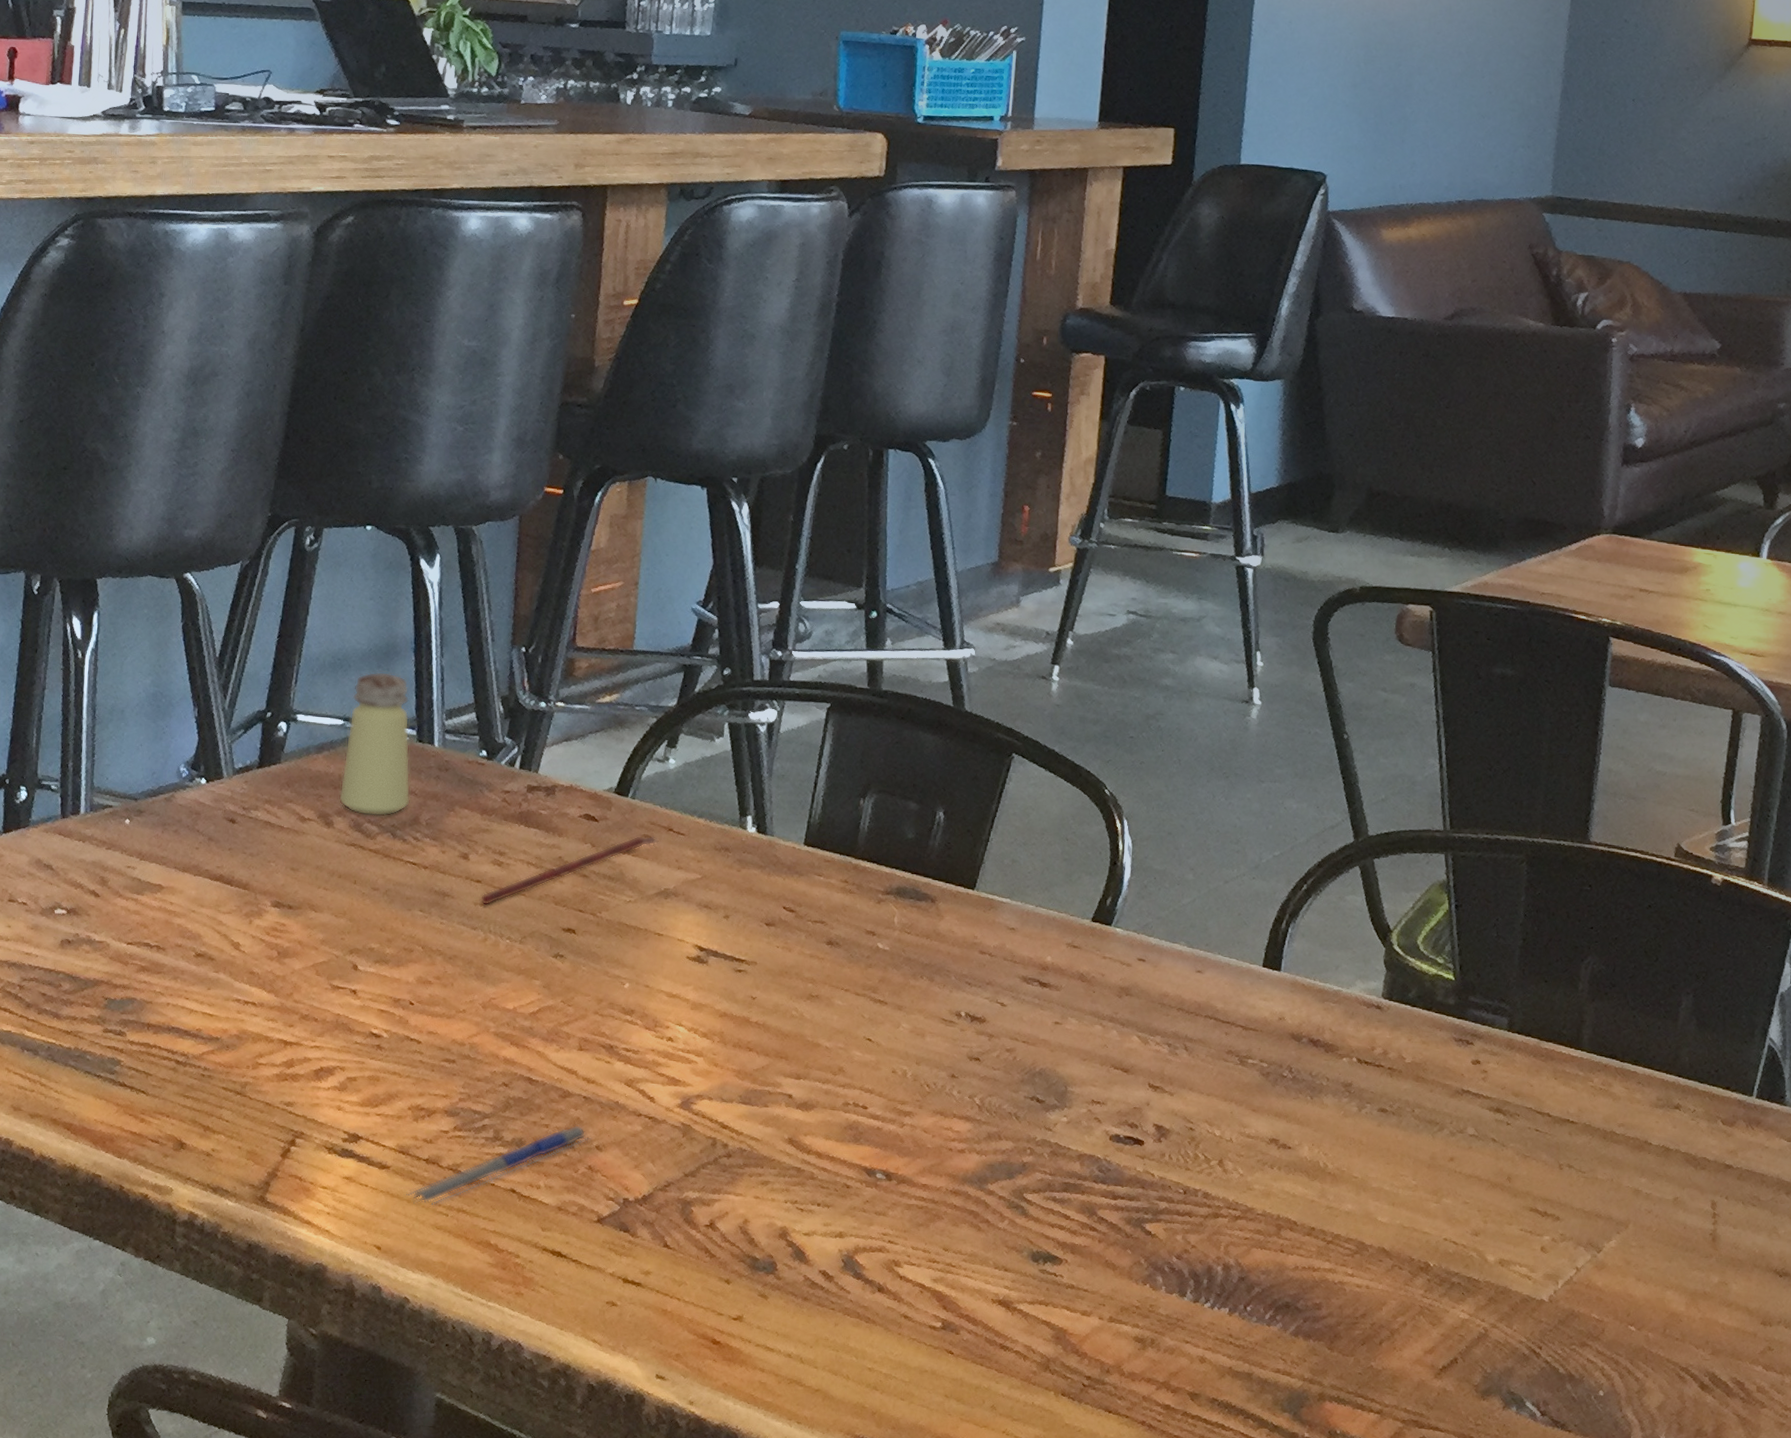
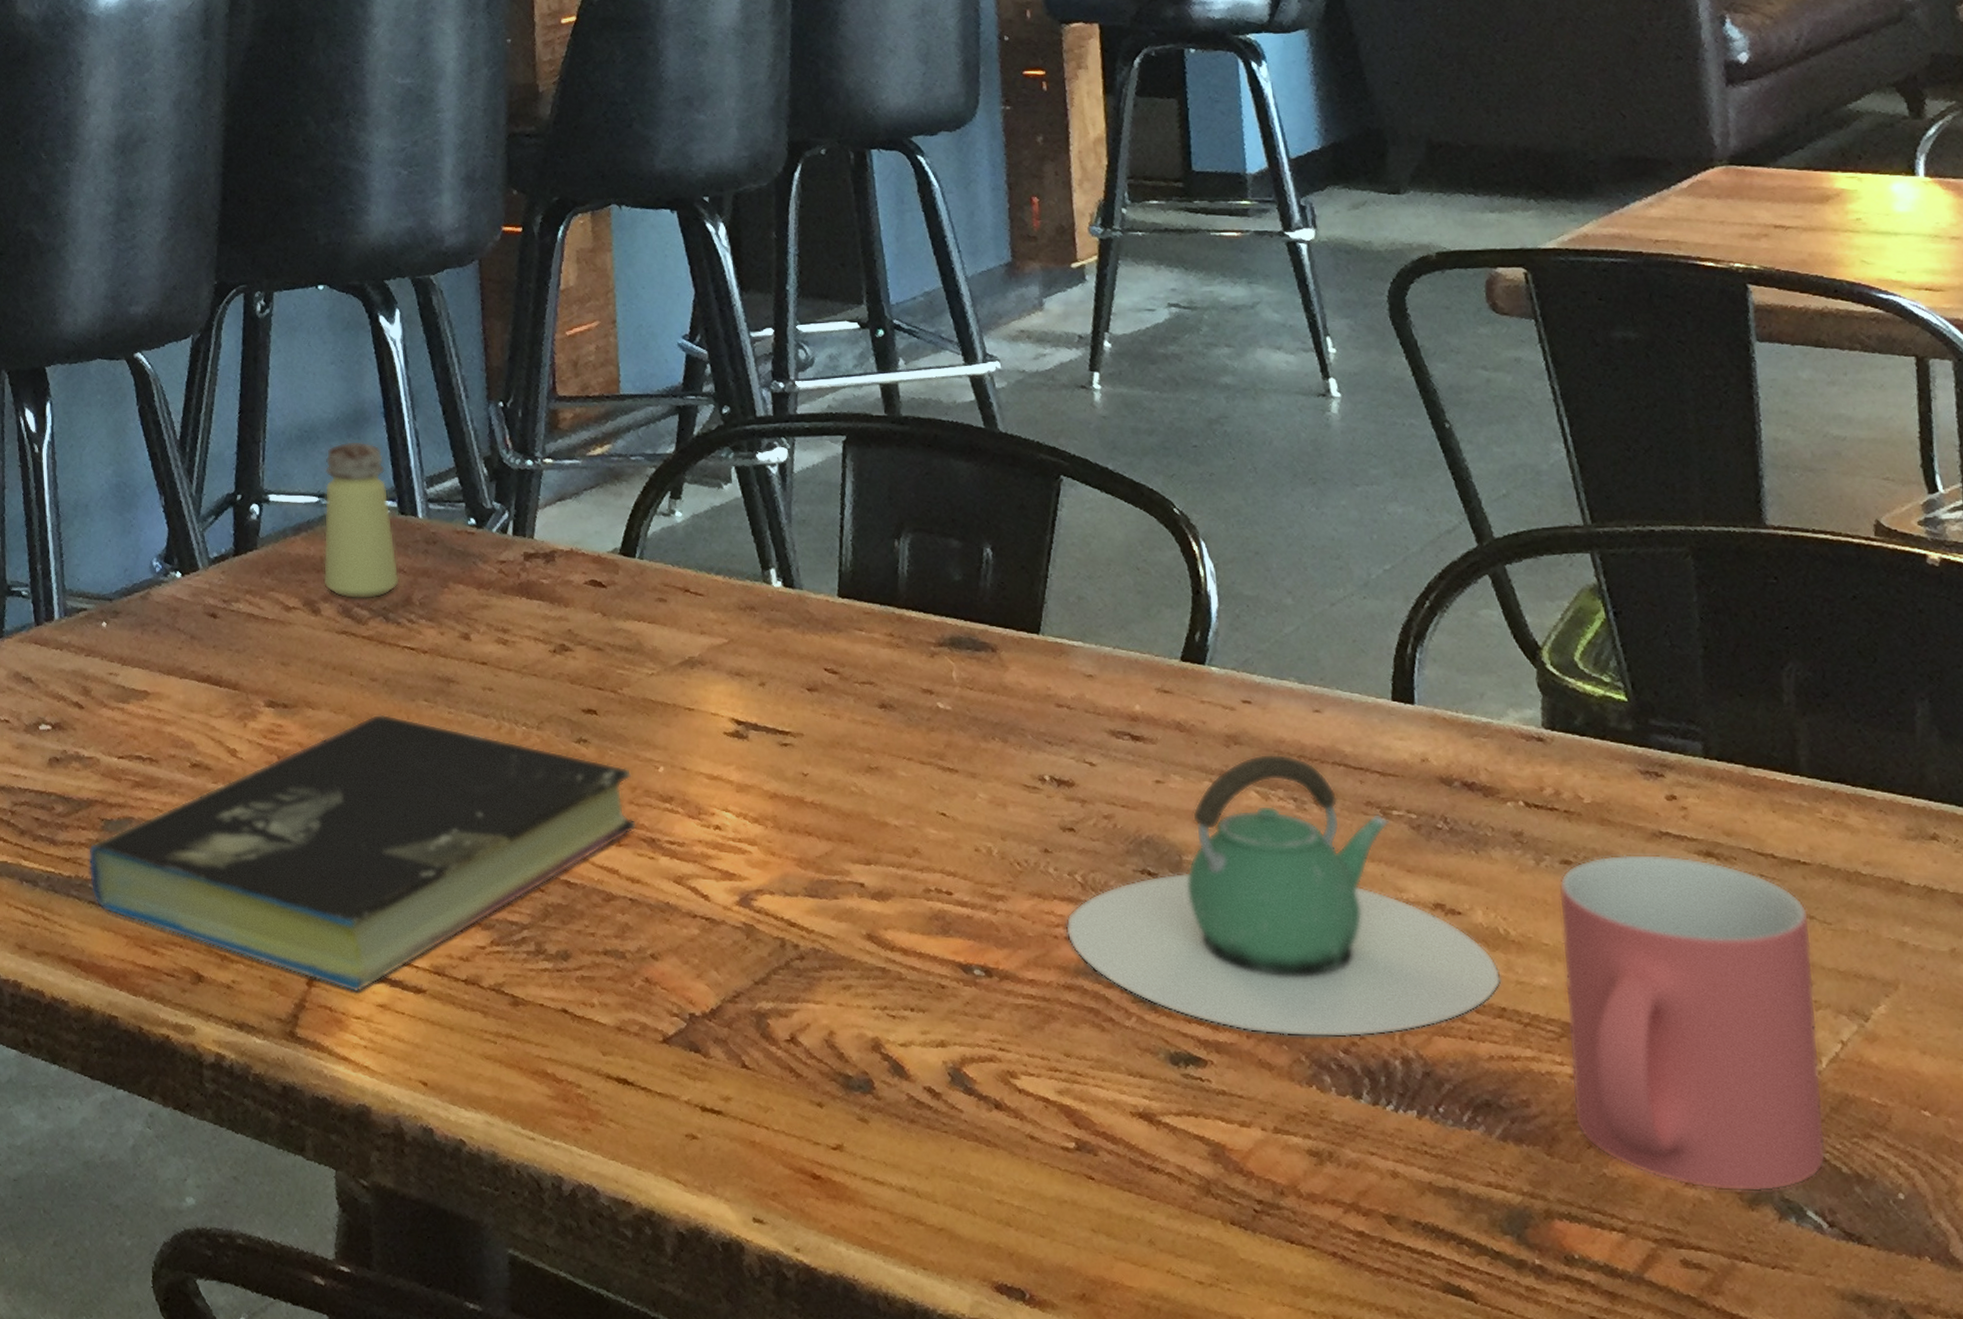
book: none [88,920,600,1166] -> present [88,714,638,993]
pen: present [406,1125,591,1205] -> none [447,932,644,1032]
candle: present [479,836,659,906] -> none [487,599,676,690]
teapot: none [960,1005,1315,1246] -> present [1066,753,1502,1038]
mug: none [1355,1106,1569,1386] -> present [1558,853,1827,1192]

